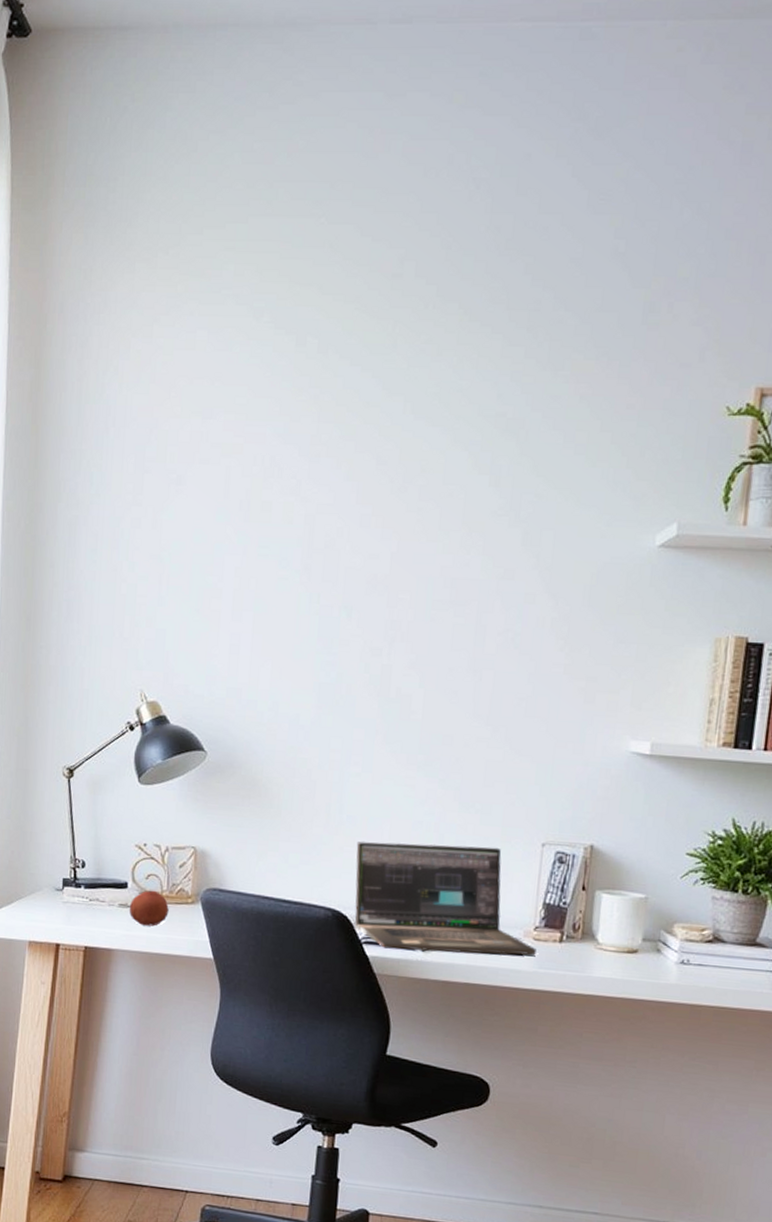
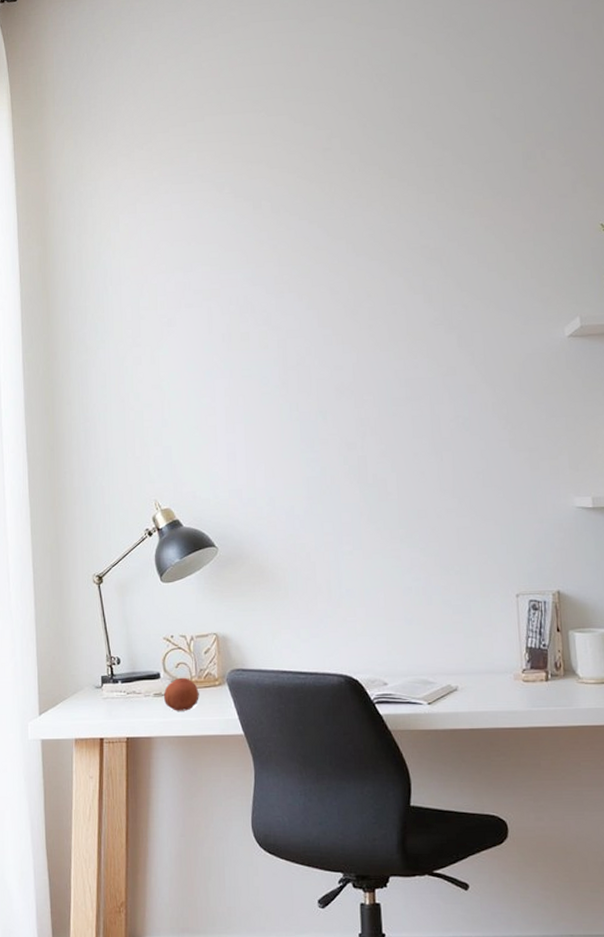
laptop: present [355,841,536,956] -> none [357,602,527,706]

